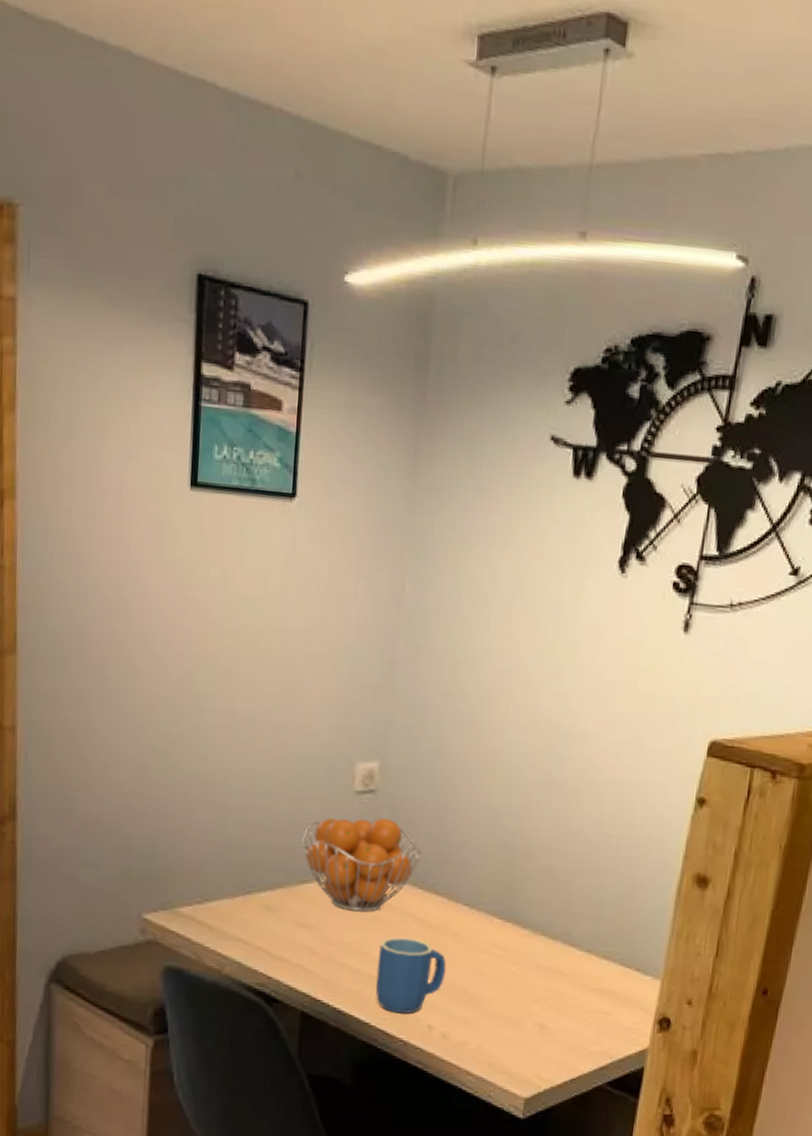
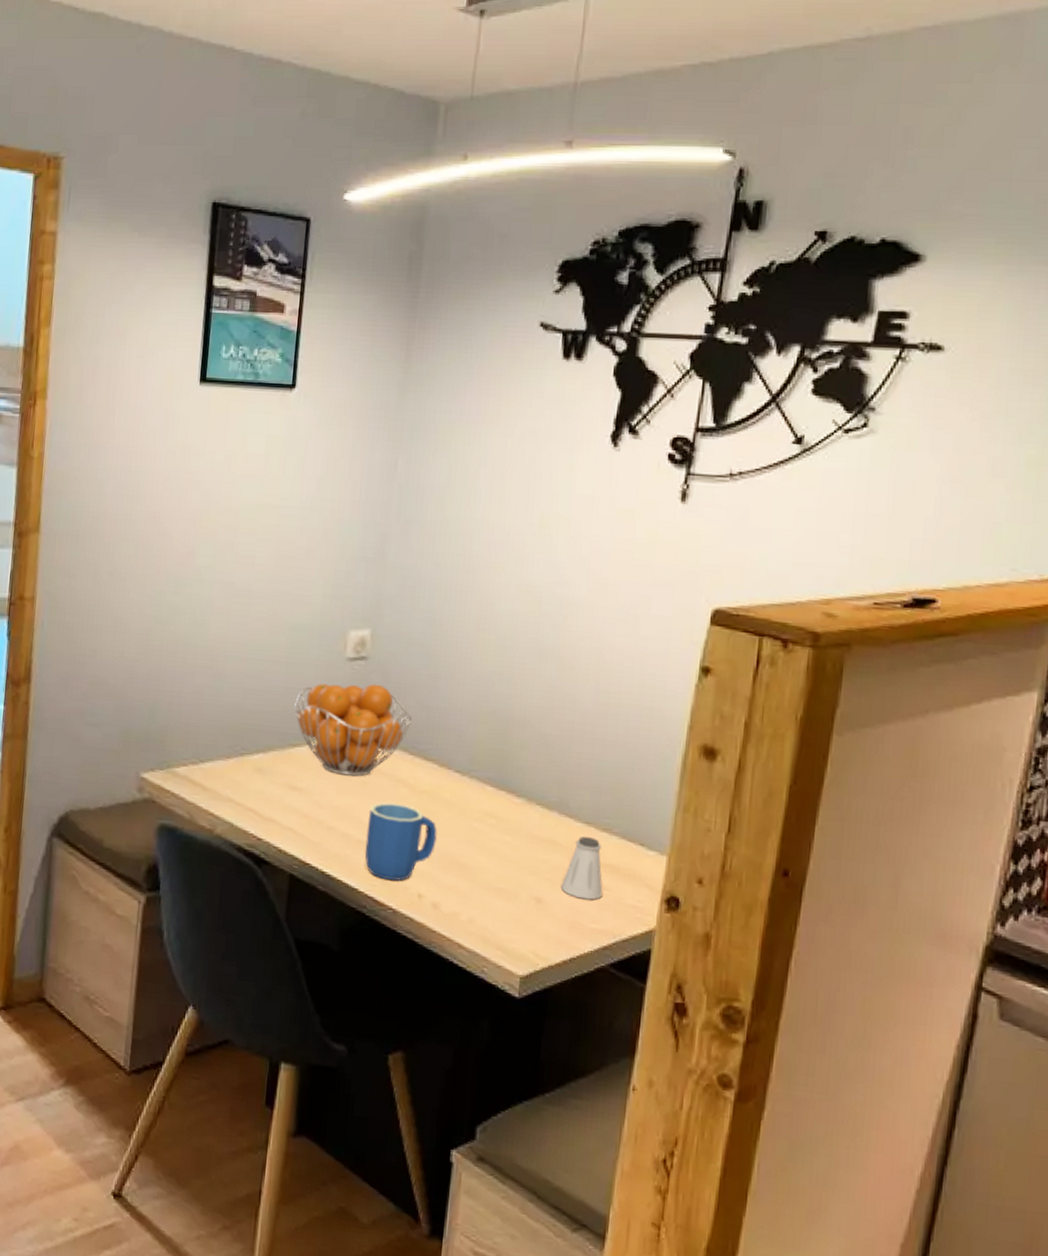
saltshaker: none [563,963,602,1024] -> present [560,836,603,900]

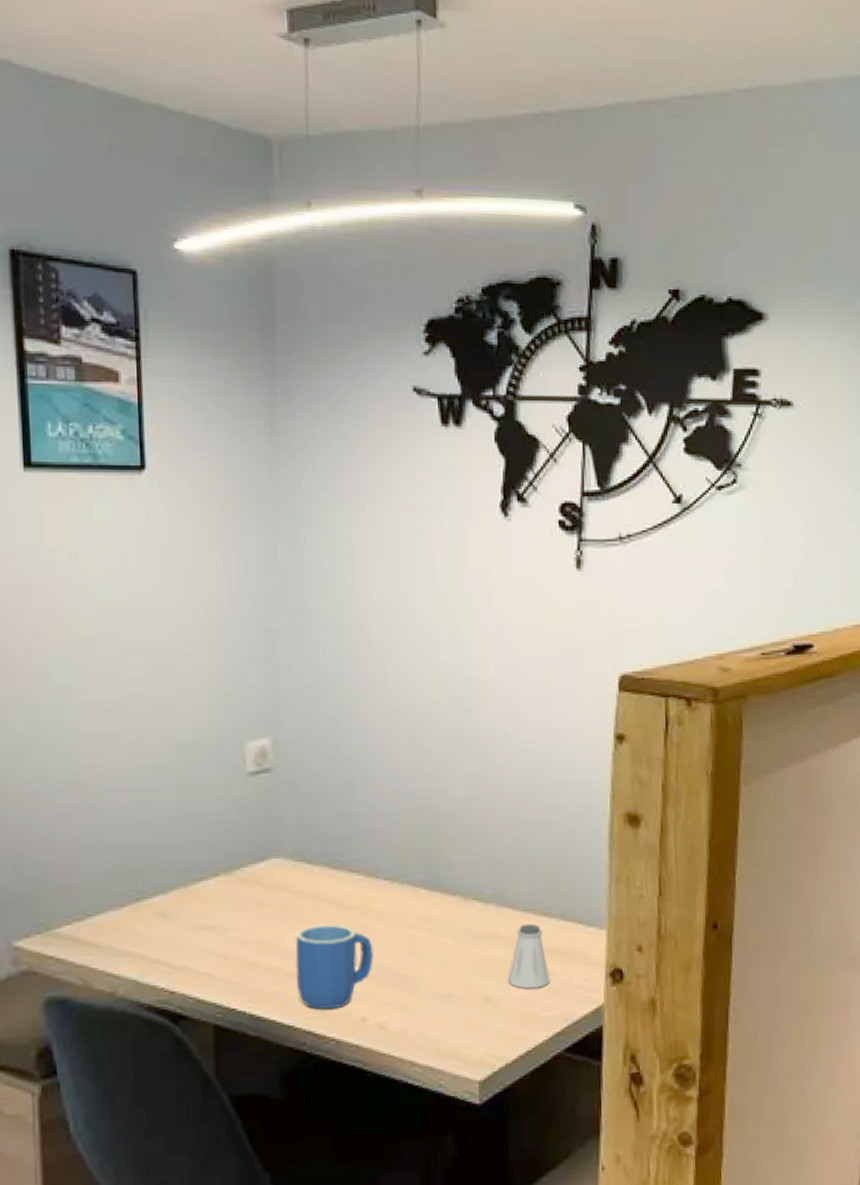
fruit basket: present [294,683,413,777] -> none [194,797,331,904]

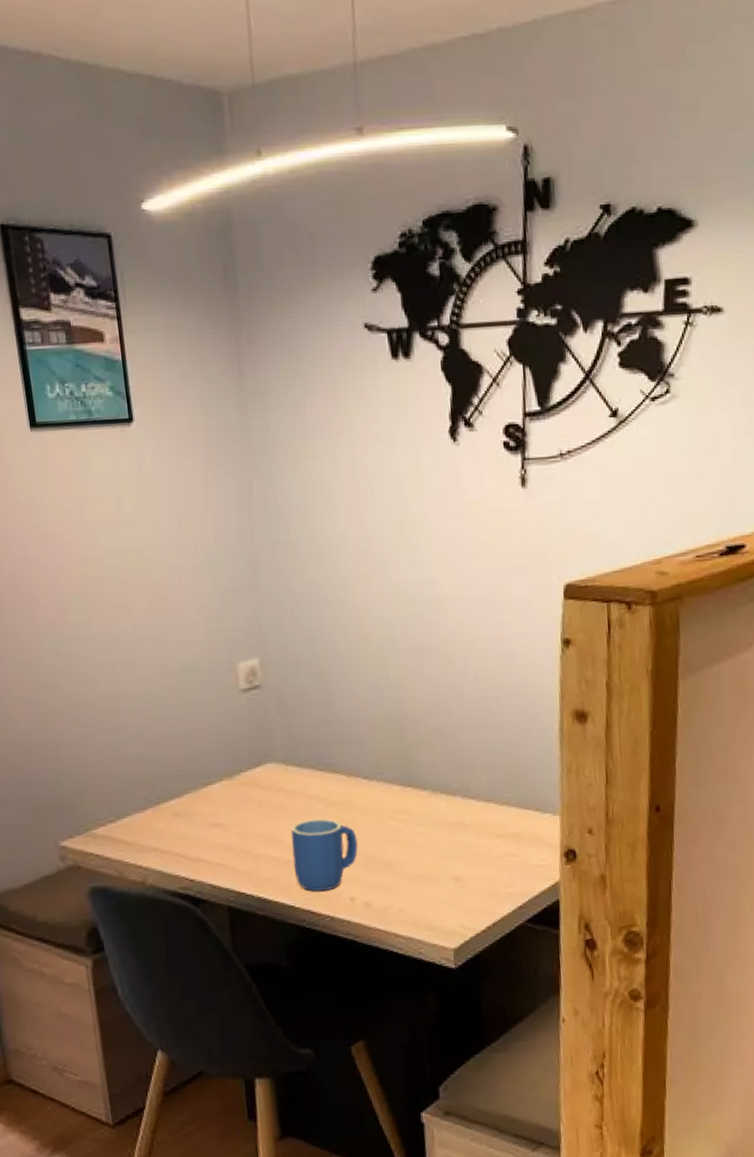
saltshaker: present [507,923,550,989] -> none [474,812,511,870]

